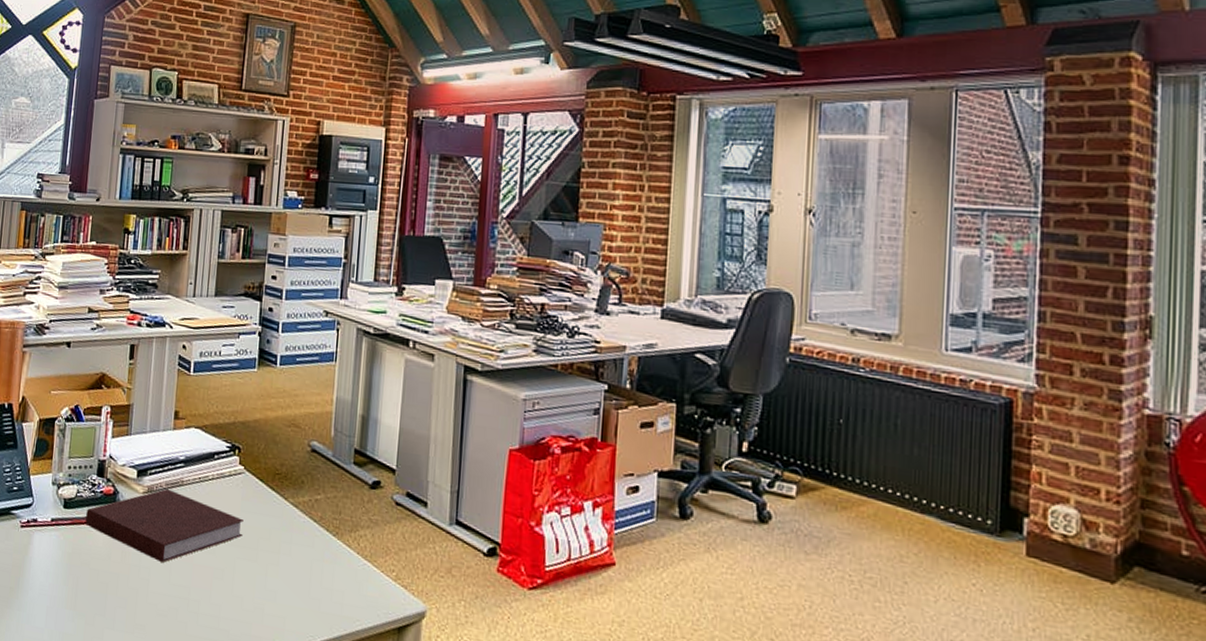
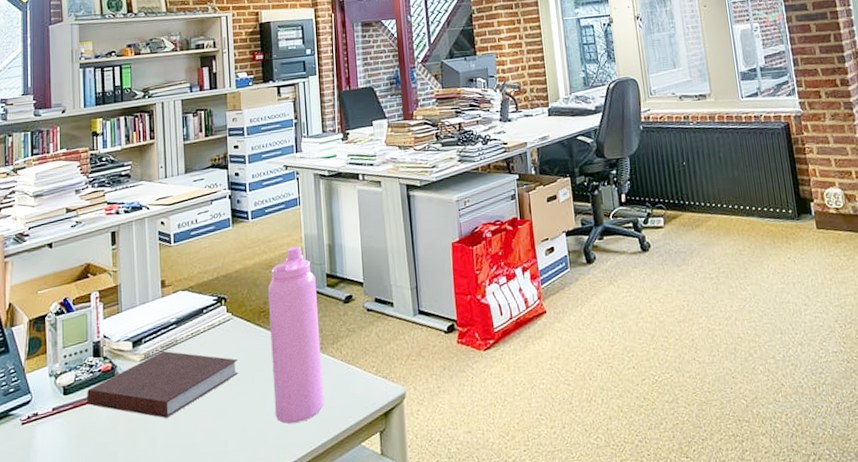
water bottle: none [275,407,342,610] -> present [268,246,324,424]

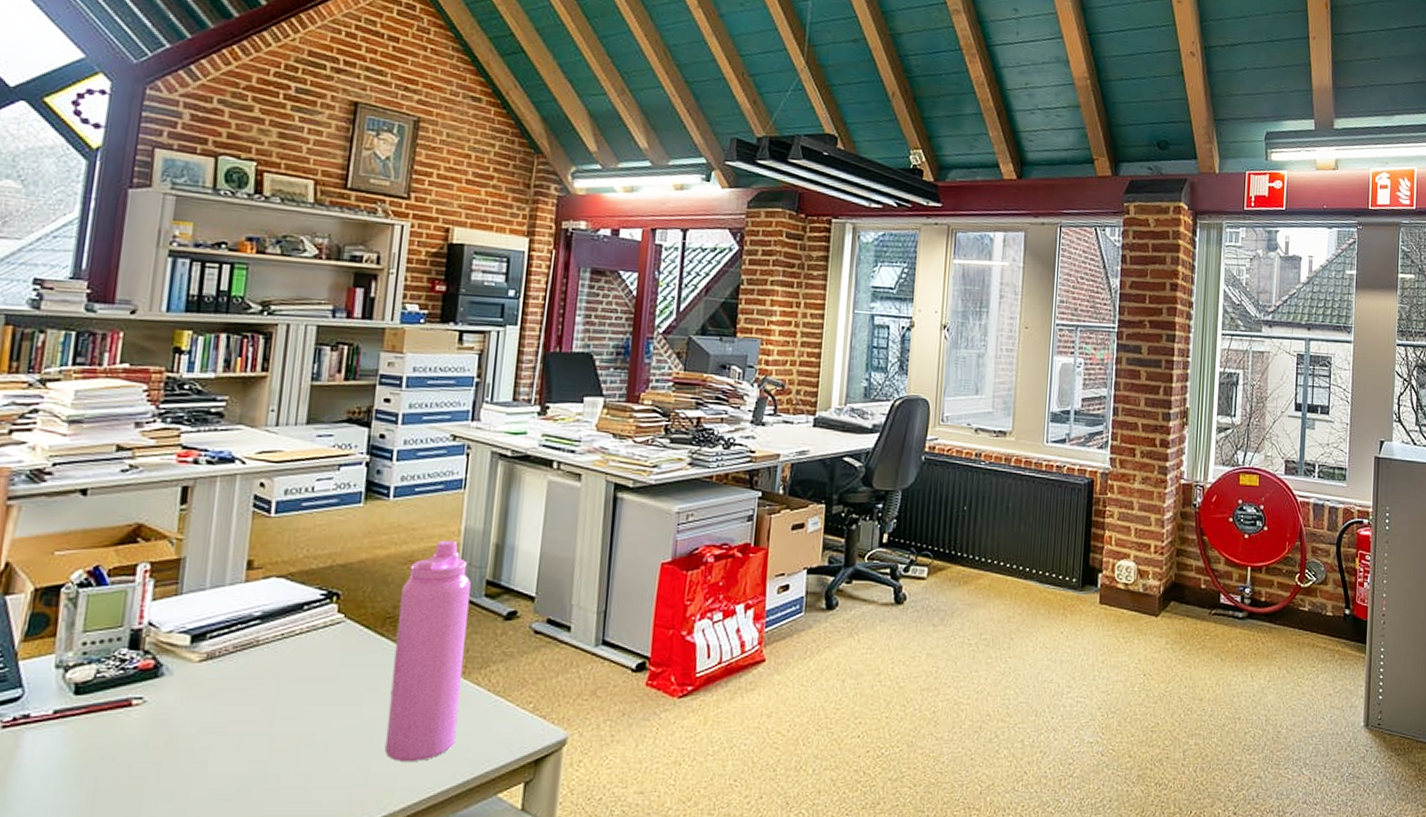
notebook: present [87,350,239,418] -> none [109,651,343,738]

